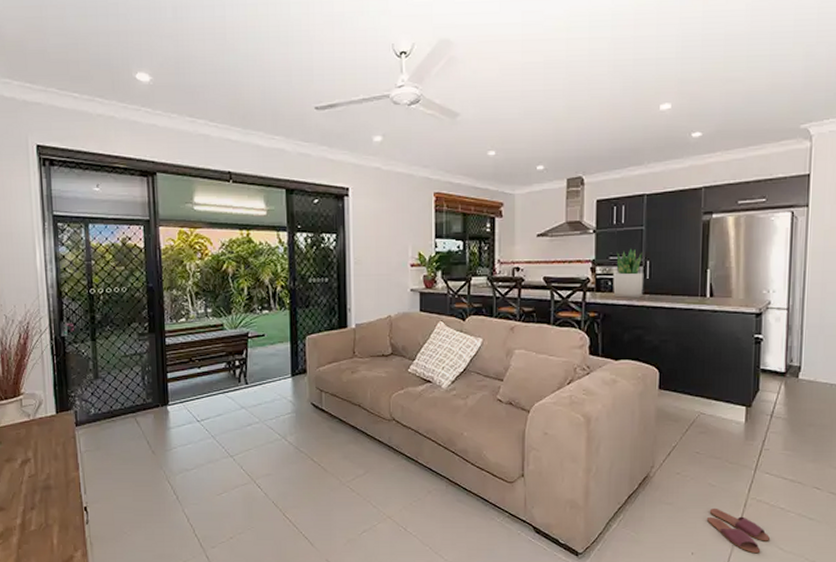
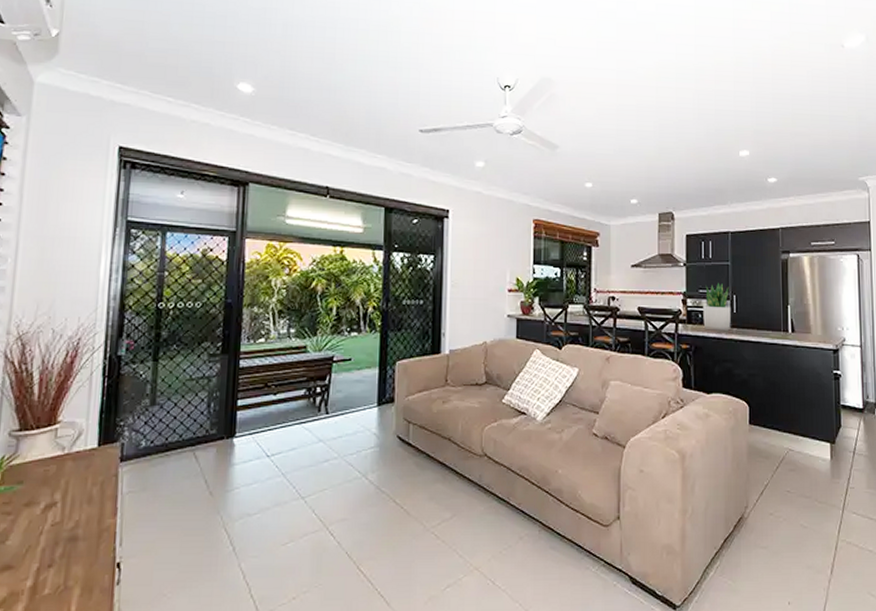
slippers: present [706,508,770,554] -> none [800,551,861,602]

